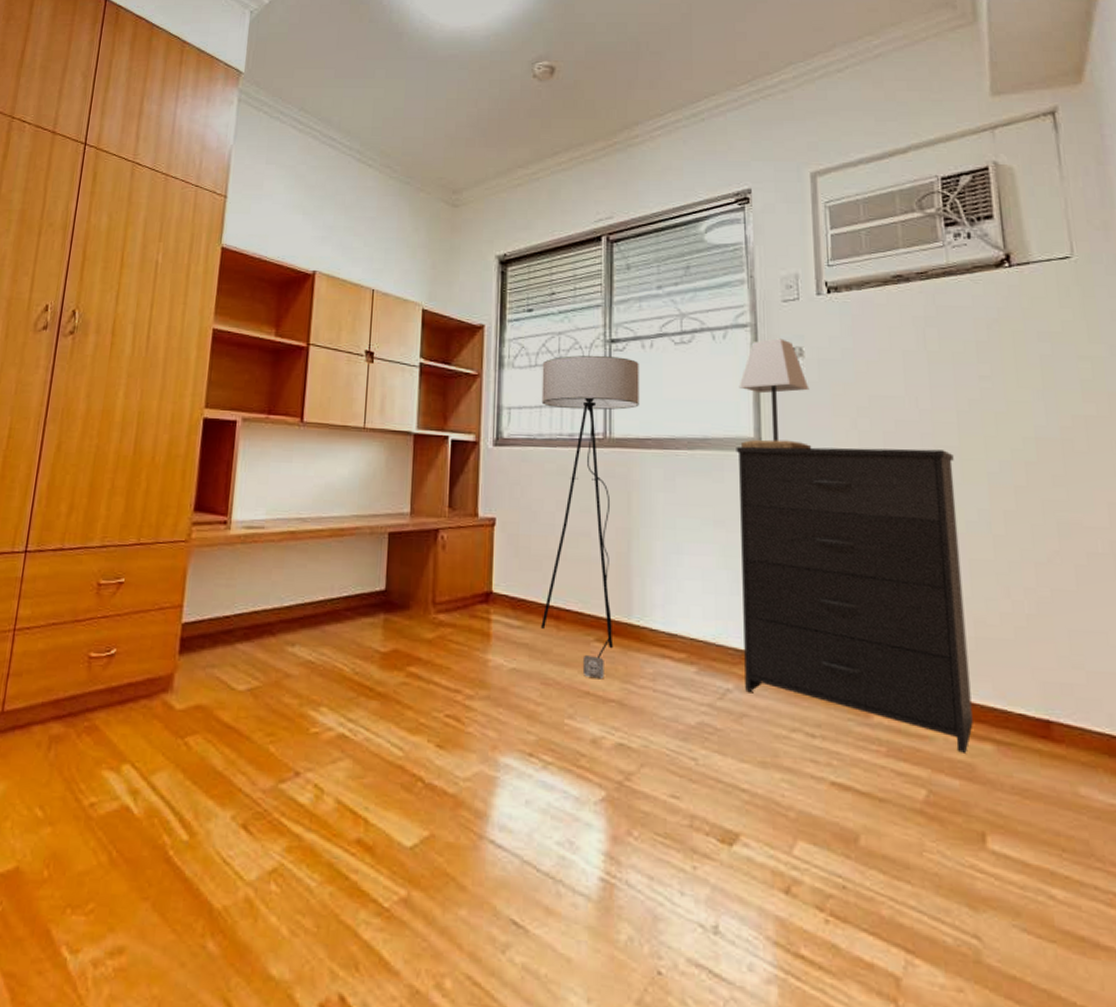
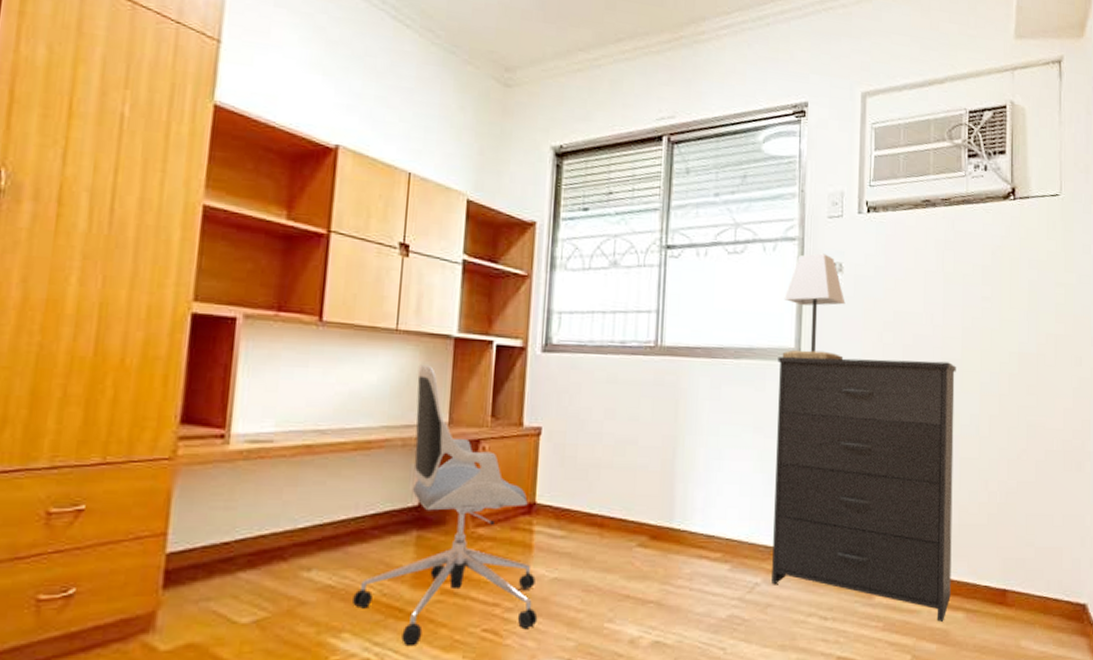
office chair: none [329,459,498,724] -> present [353,364,538,645]
floor lamp: present [541,355,639,679] -> none [585,260,693,583]

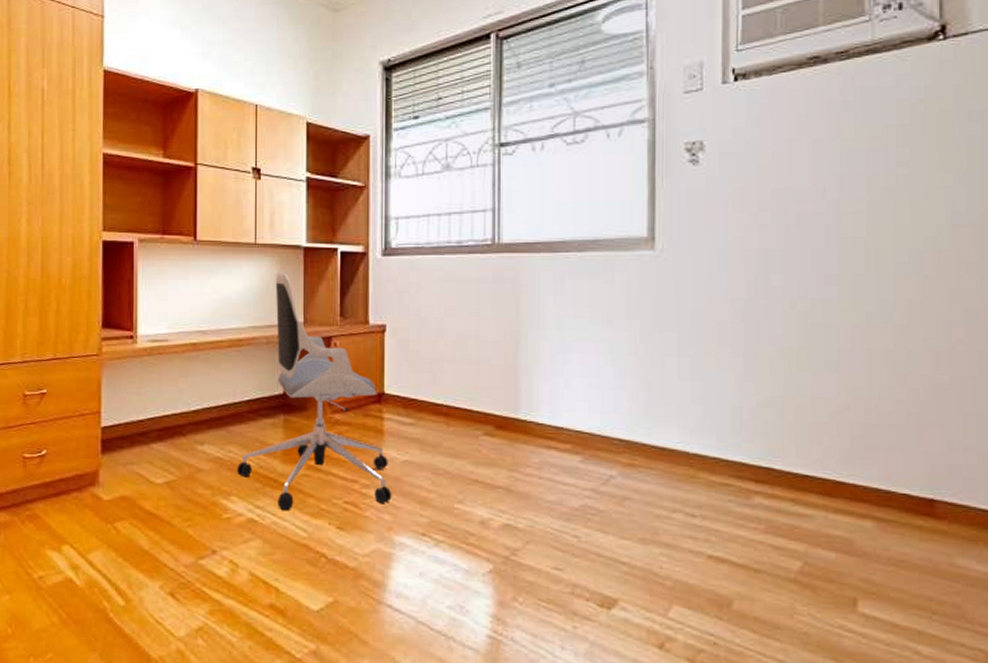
dresser: present [772,356,956,622] -> none [628,241,859,529]
lamp: present [782,253,846,360] -> none [632,133,709,249]

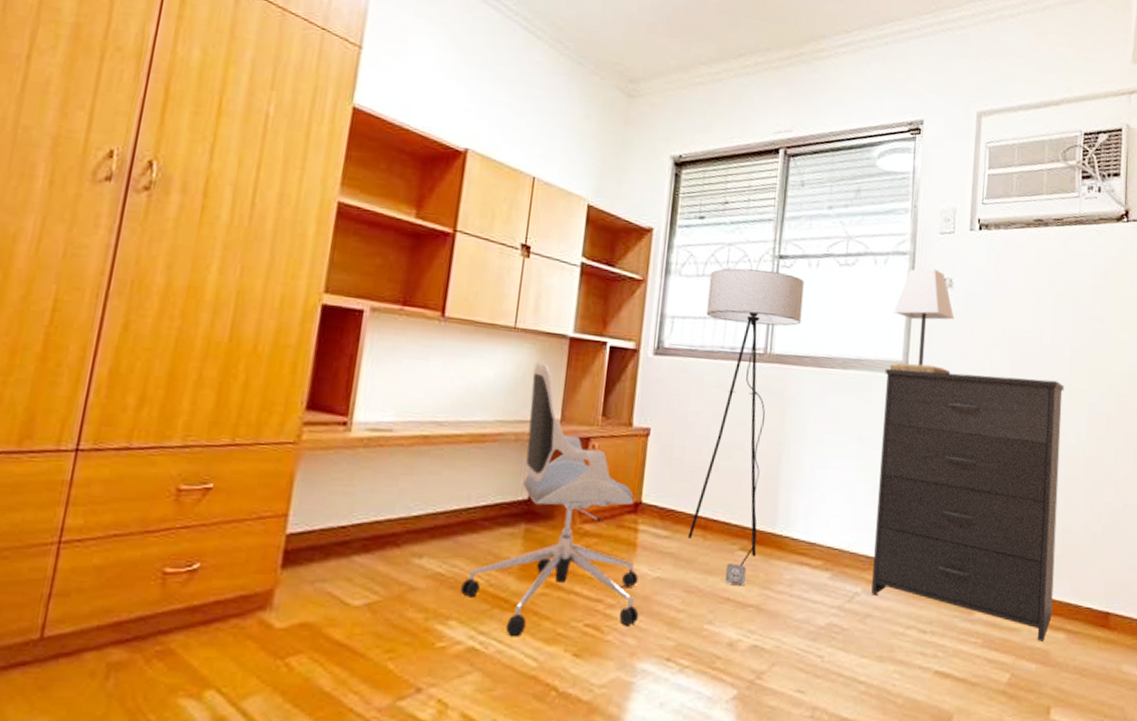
floor lamp: none [429,160,529,469] -> present [688,268,805,586]
dresser: none [628,241,859,529] -> present [871,369,1064,641]
lamp: none [632,133,709,249] -> present [889,268,955,375]

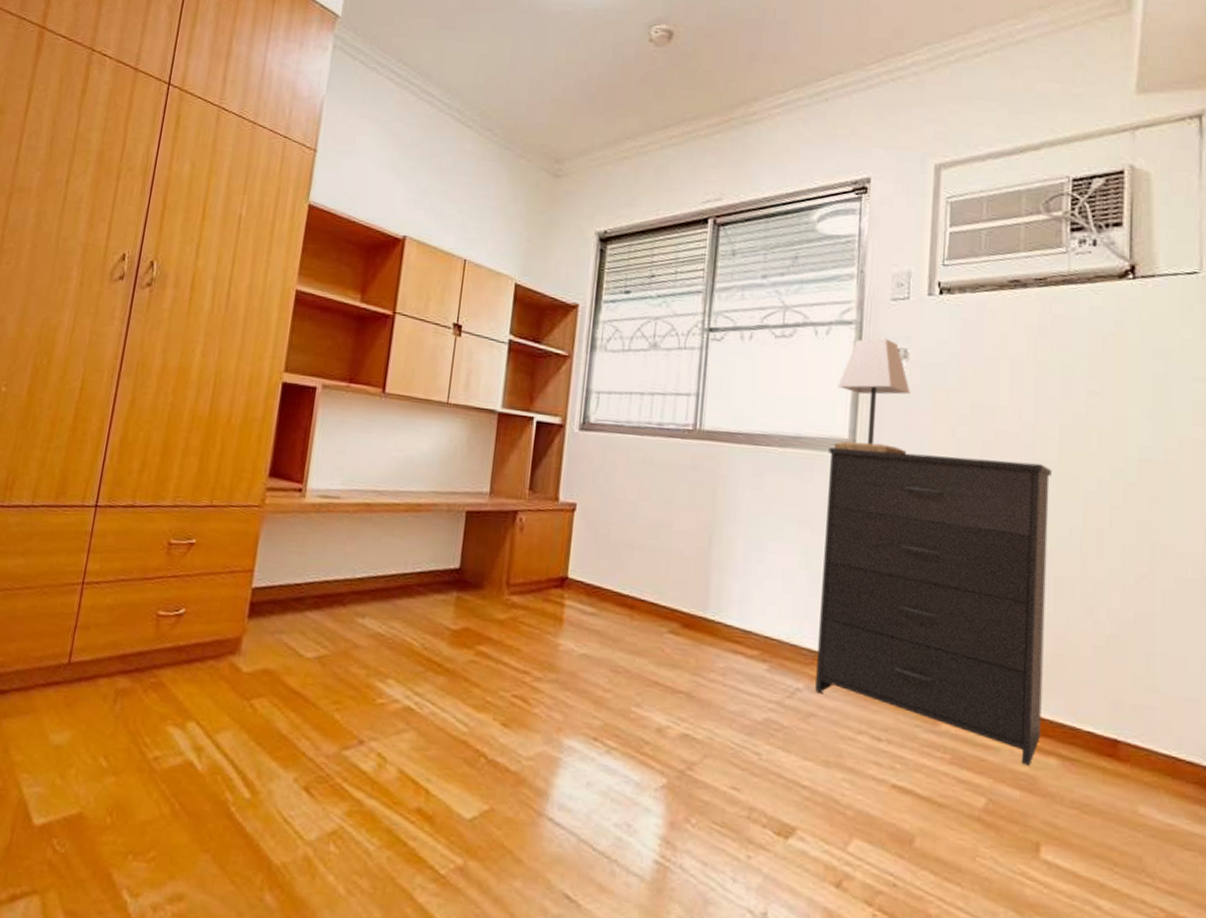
office chair: present [460,362,639,636] -> none [398,436,566,700]
floor lamp: present [688,268,805,586] -> none [615,342,737,671]

